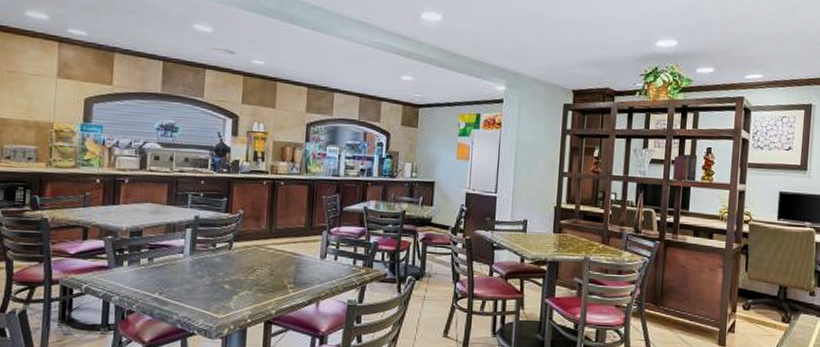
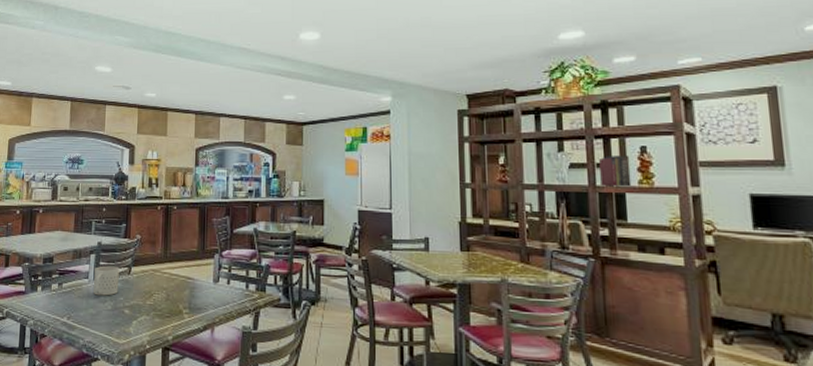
mug: none [190,240,219,271] -> present [94,265,119,296]

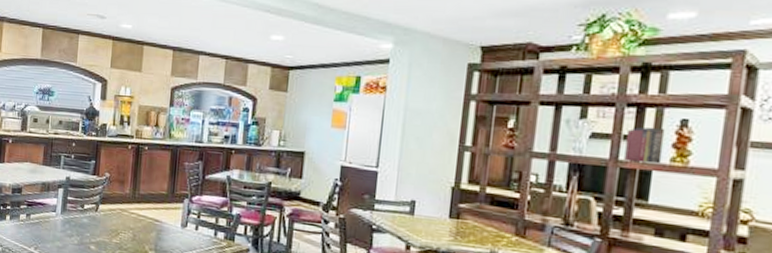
mug: present [94,265,119,296] -> none [61,200,87,231]

